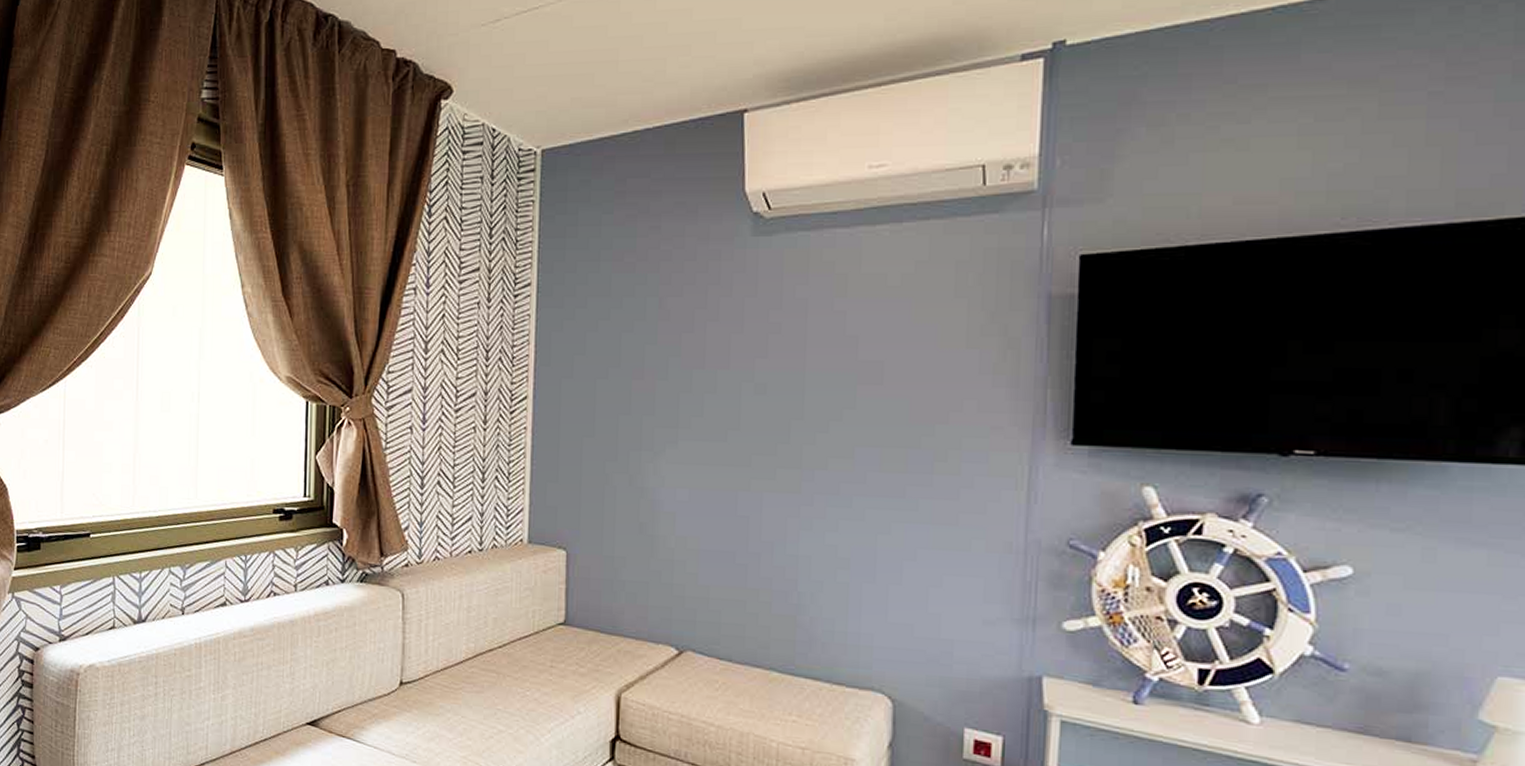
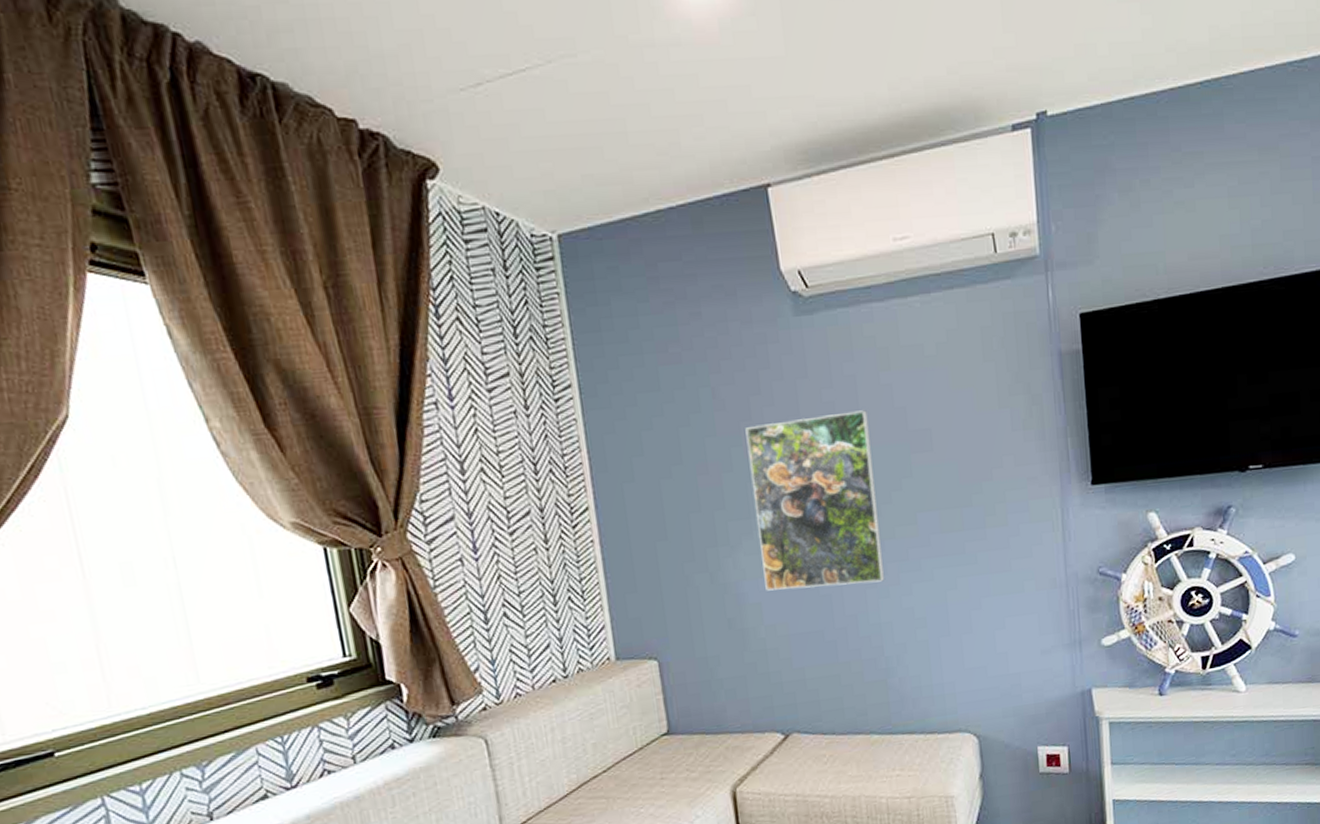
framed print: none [682,335,815,513] -> present [745,410,885,591]

